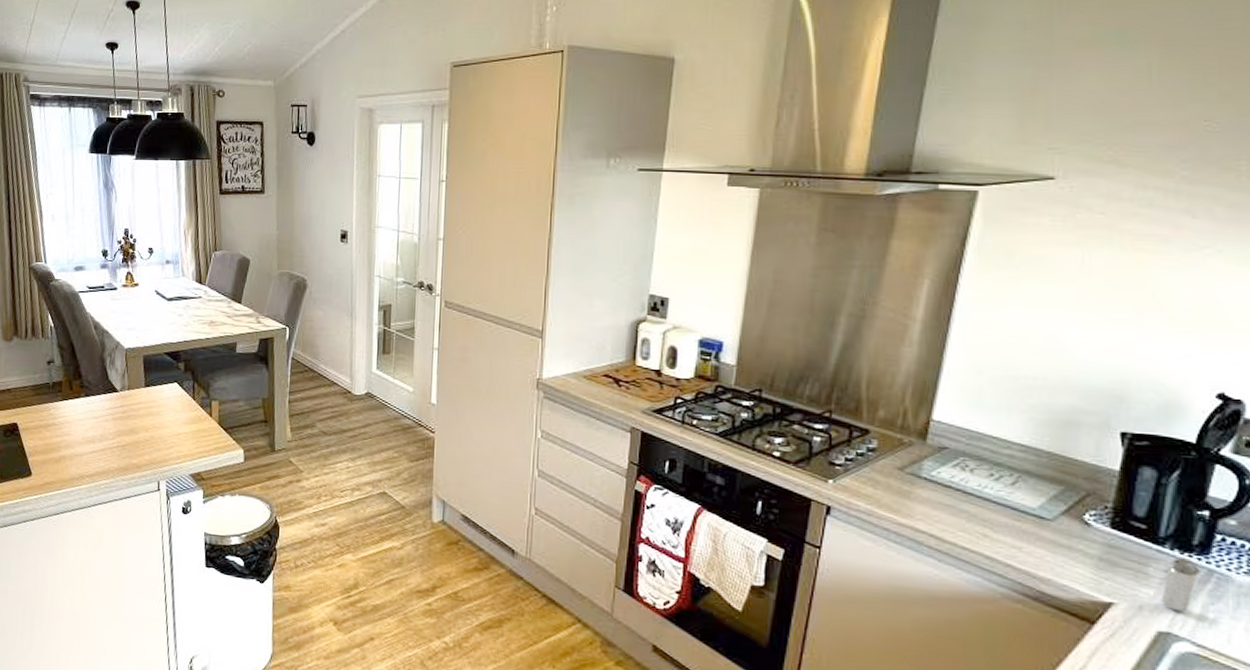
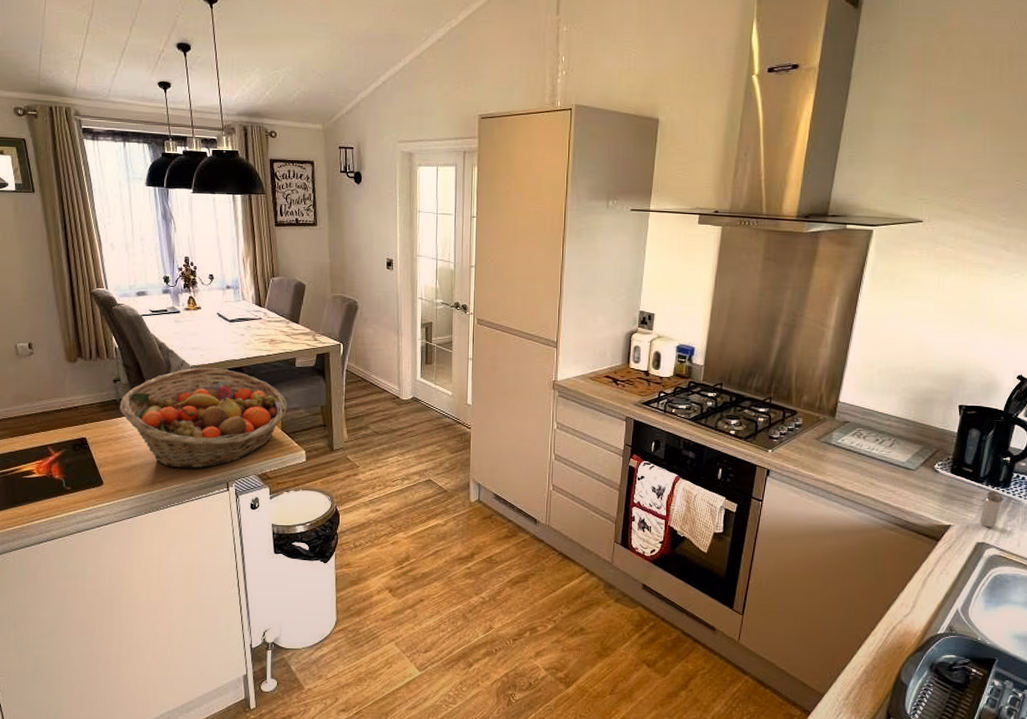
fruit basket: none [52,350,226,464] -> present [119,367,287,469]

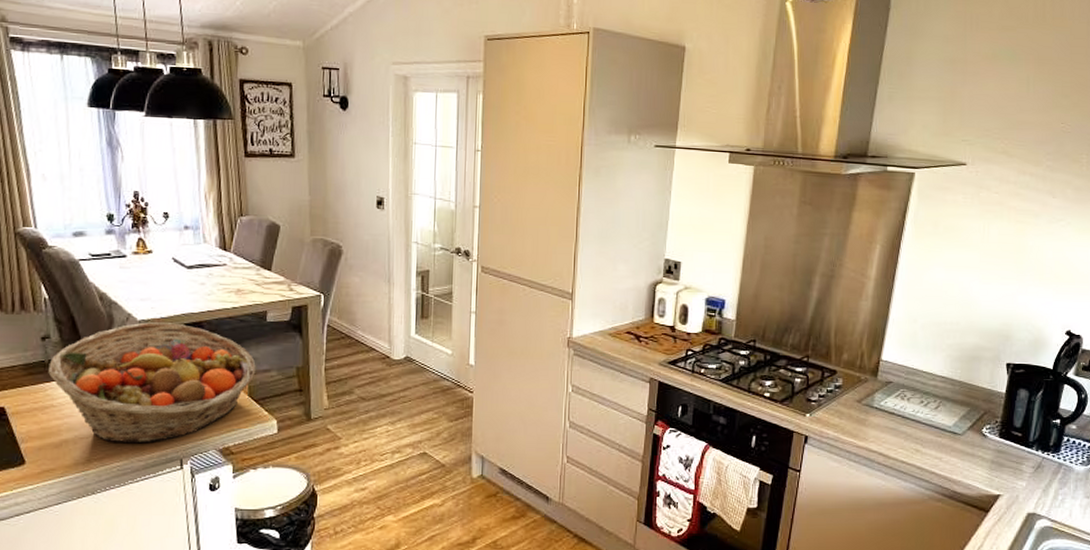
shaker: present [979,491,1003,528] -> none [1030,456,1054,497]

